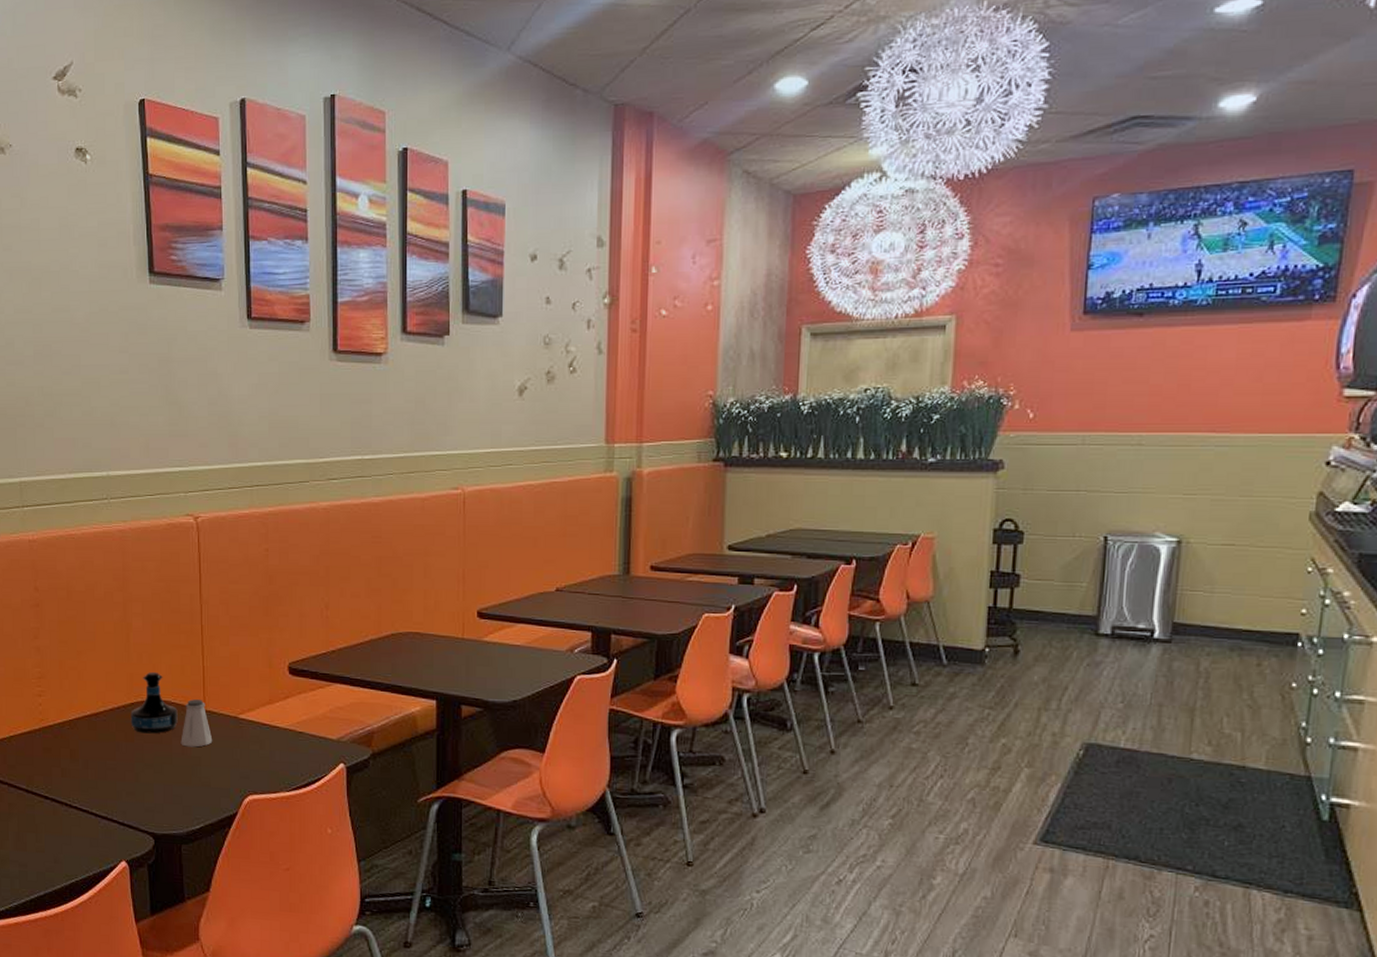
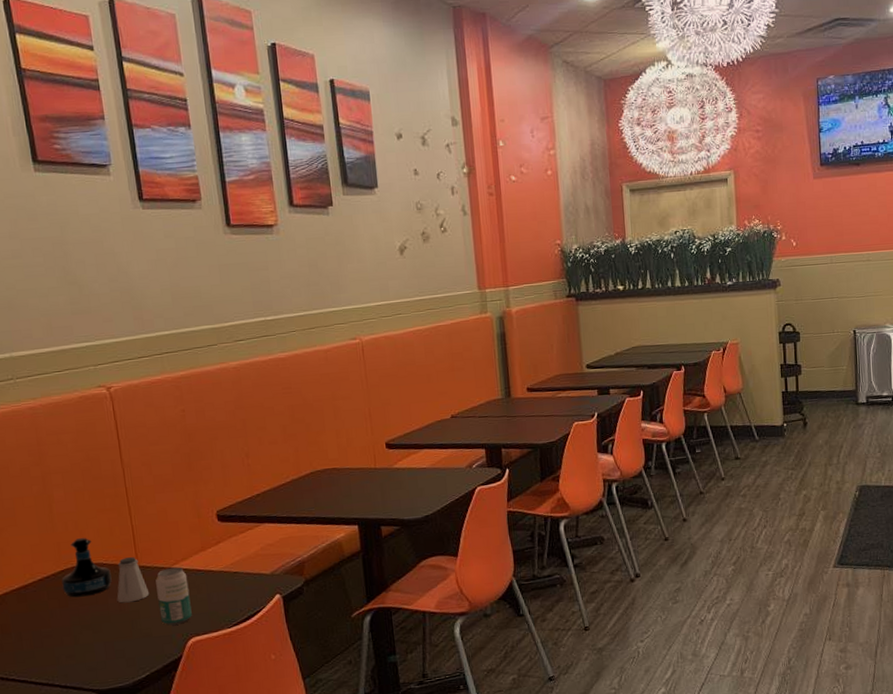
beverage can: none [220,717,252,779] -> present [155,567,192,626]

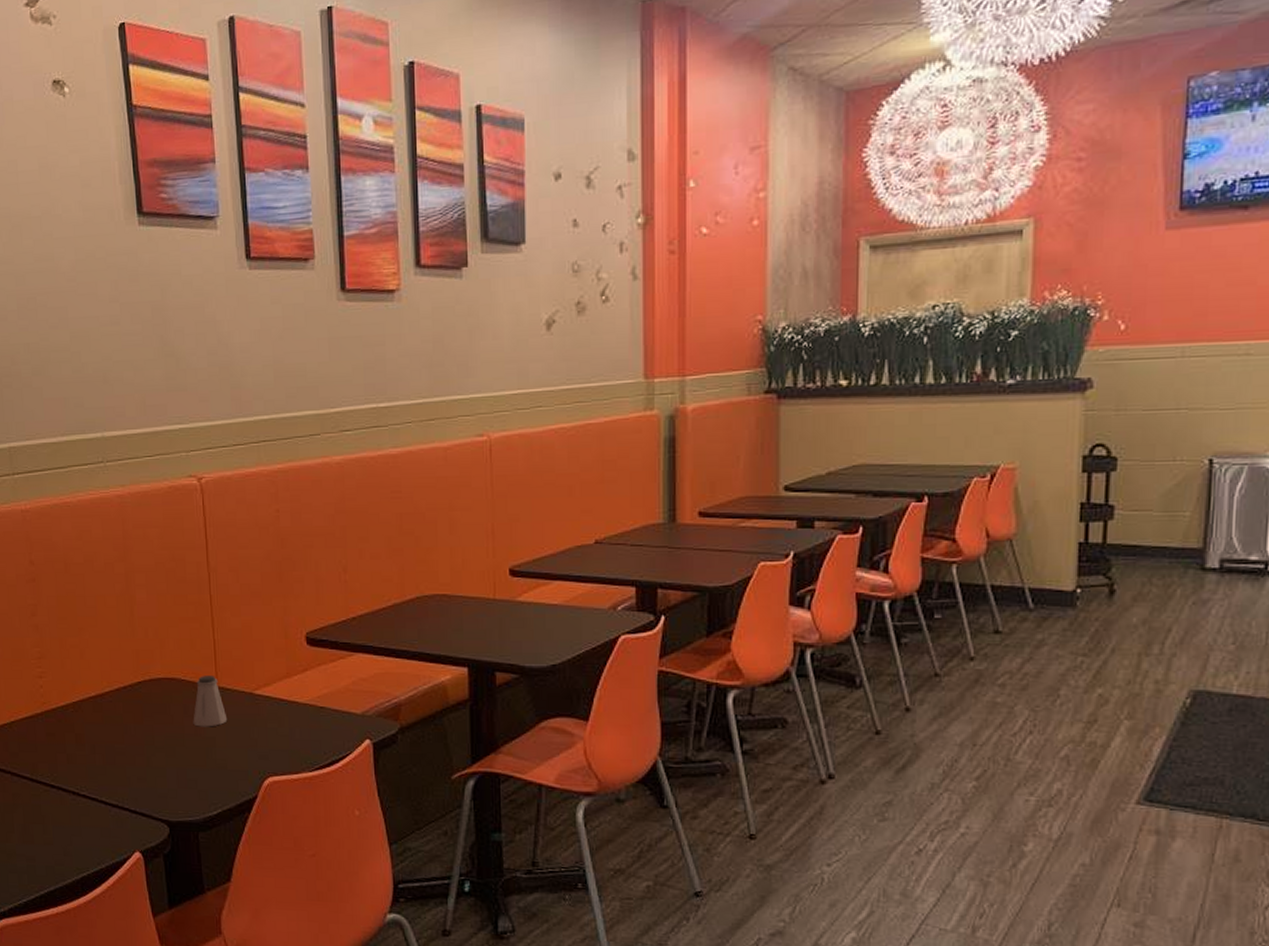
tequila bottle: present [61,537,112,598] -> none [138,647,189,714]
beverage can: present [155,567,192,626] -> none [235,693,271,760]

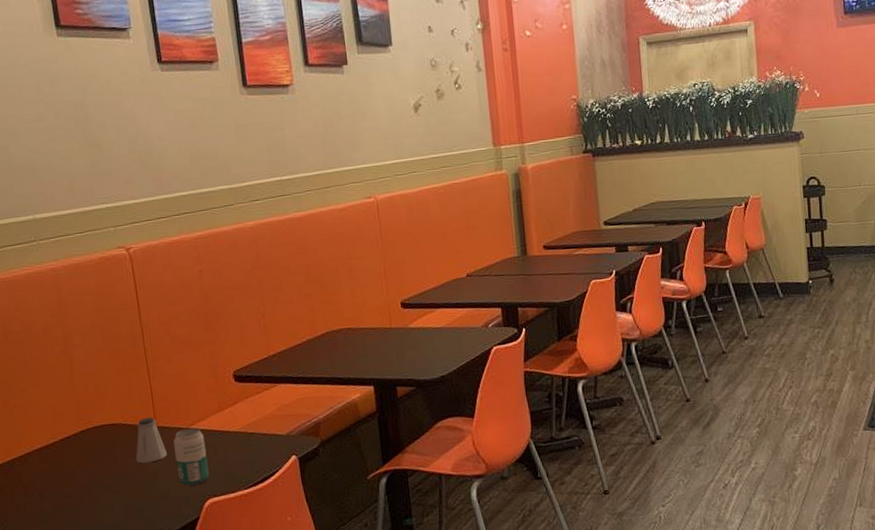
beverage can: none [235,693,271,760] -> present [173,427,209,486]

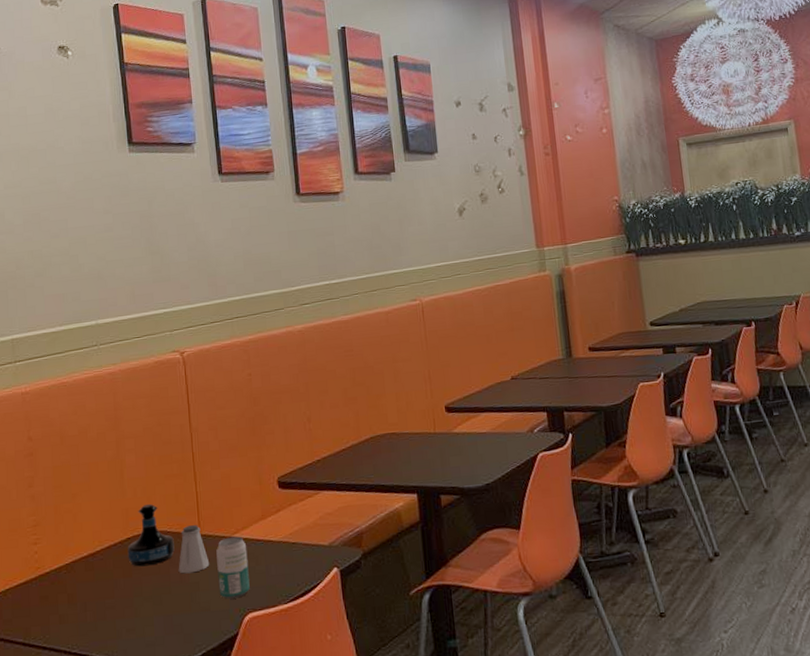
tequila bottle: none [82,397,131,458] -> present [127,503,175,567]

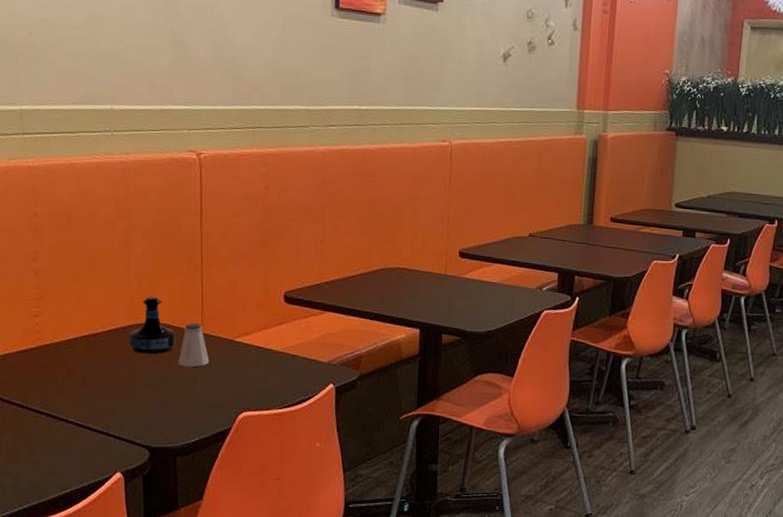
beverage can: present [216,536,250,599] -> none [216,340,248,397]

